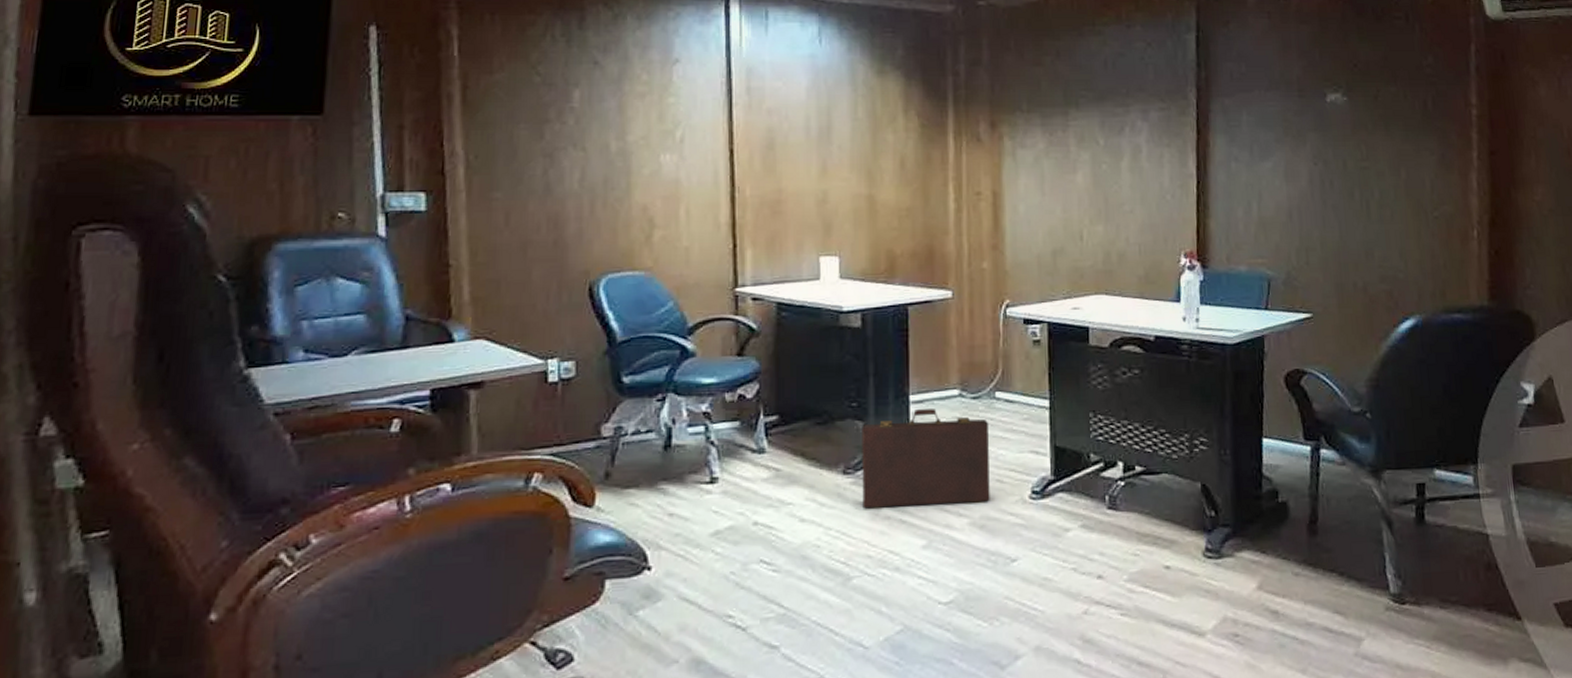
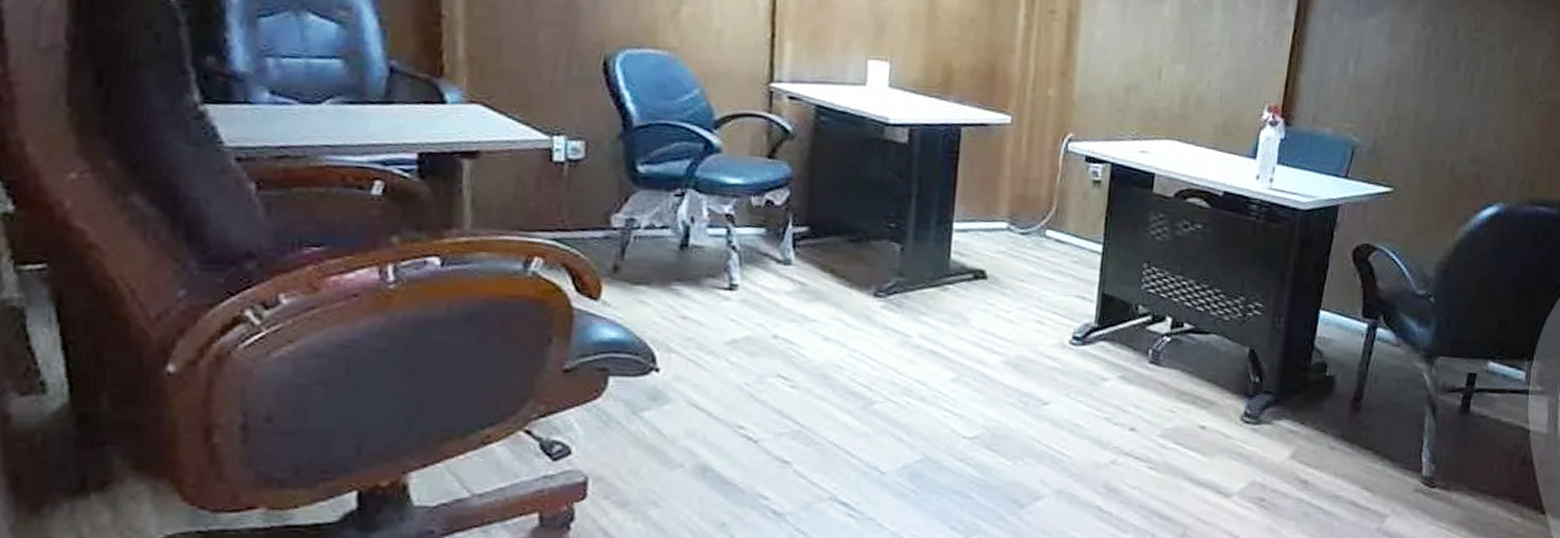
briefcase: present [862,409,990,508] -> none [892,238,1036,342]

